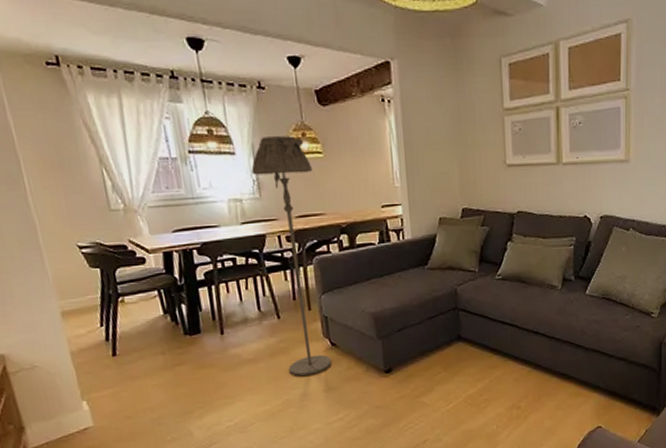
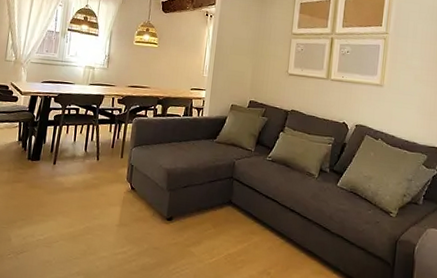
floor lamp: present [251,136,332,377] -> none [95,27,148,210]

